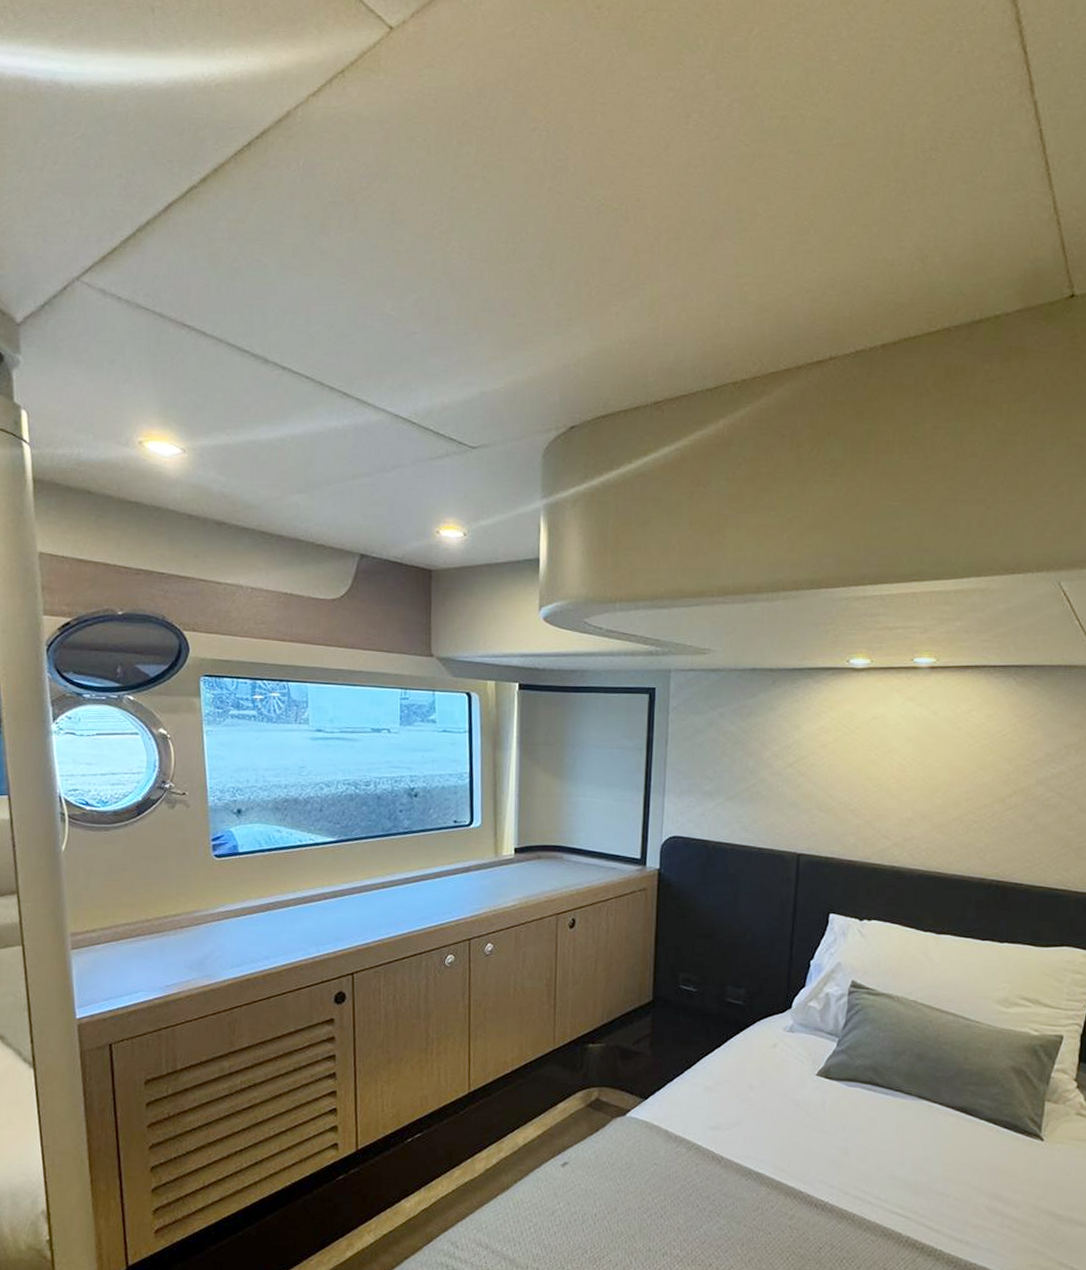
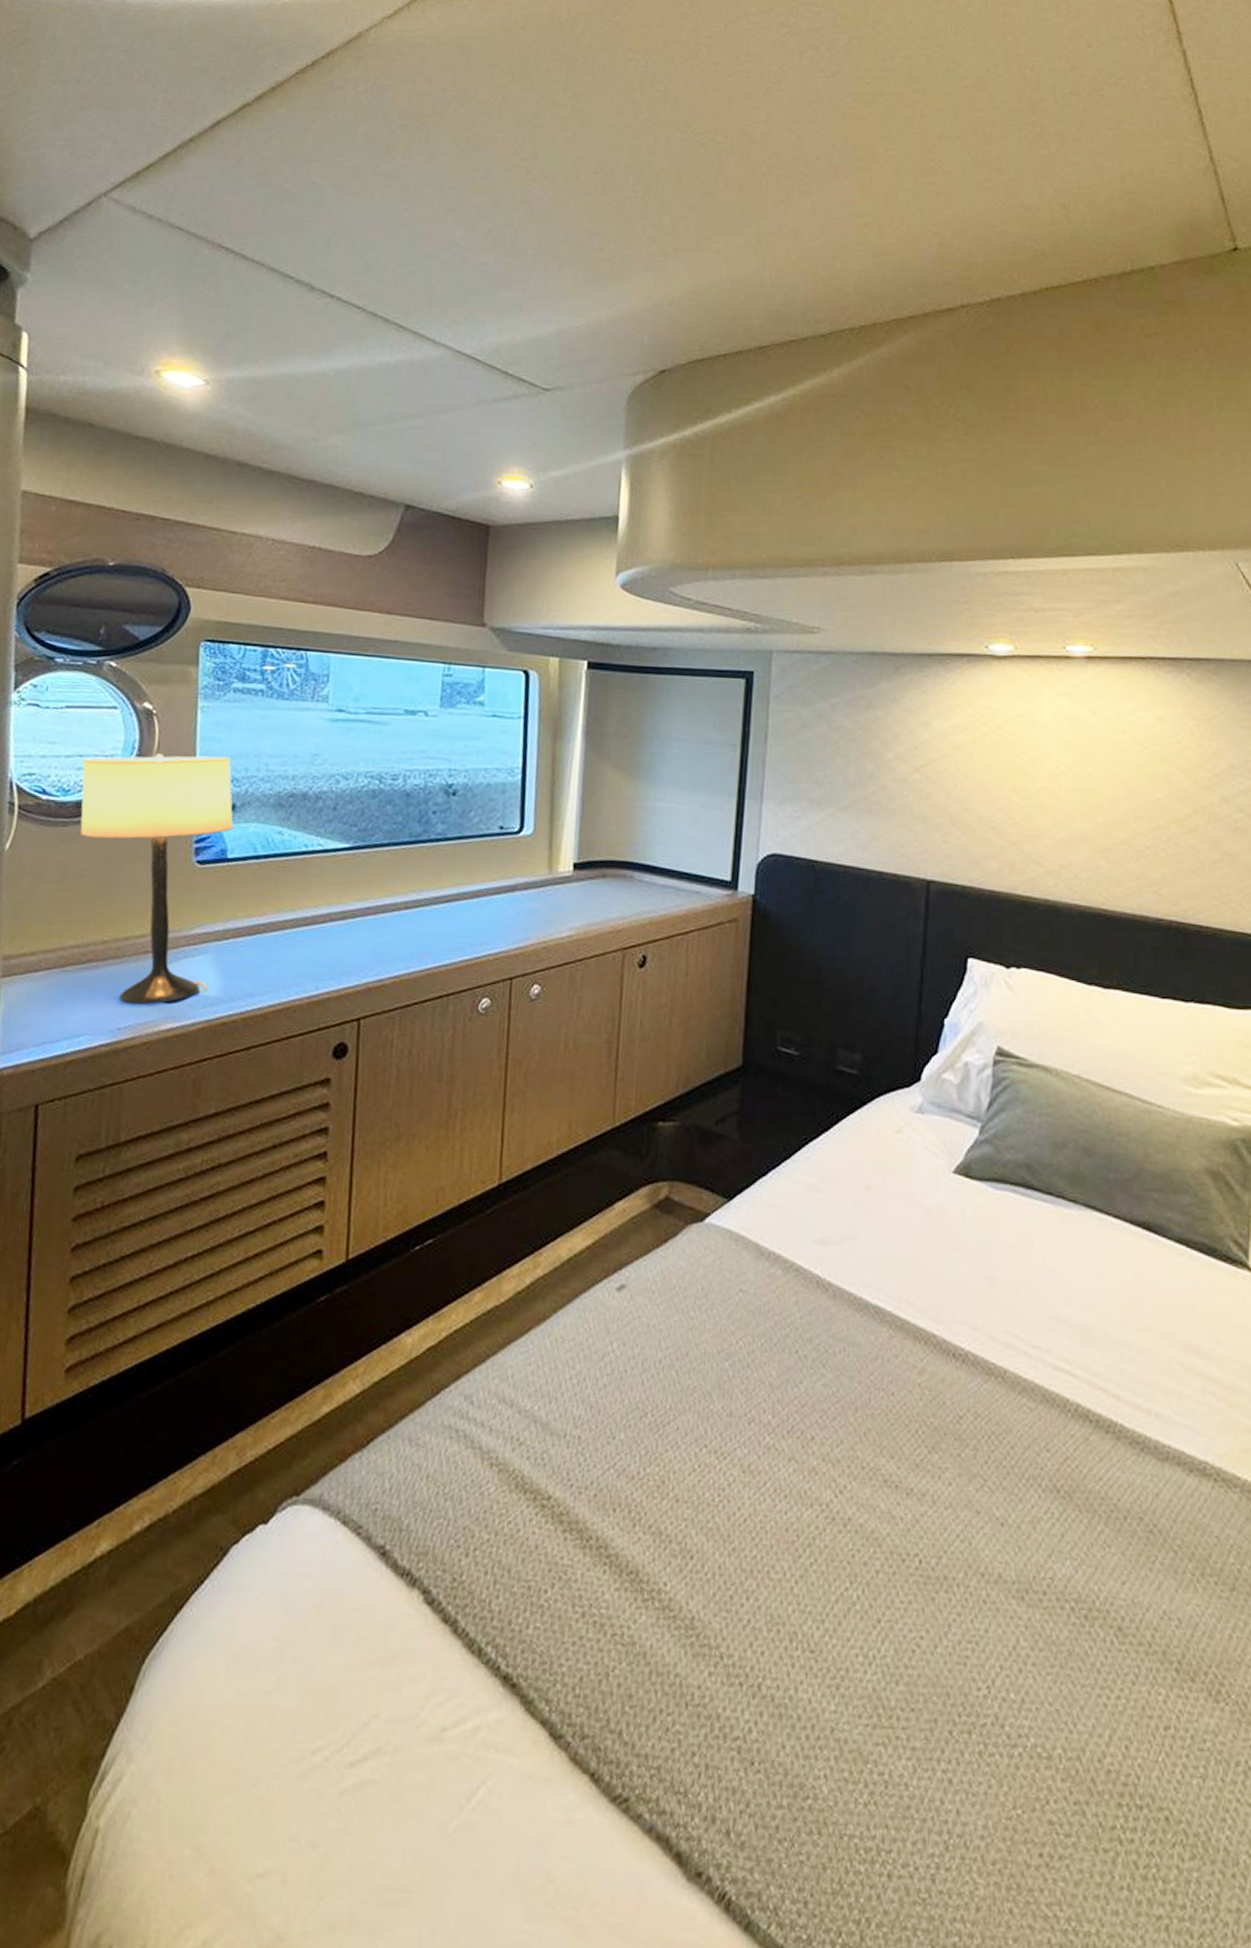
table lamp: none [115,770,242,968] -> present [80,753,234,1006]

